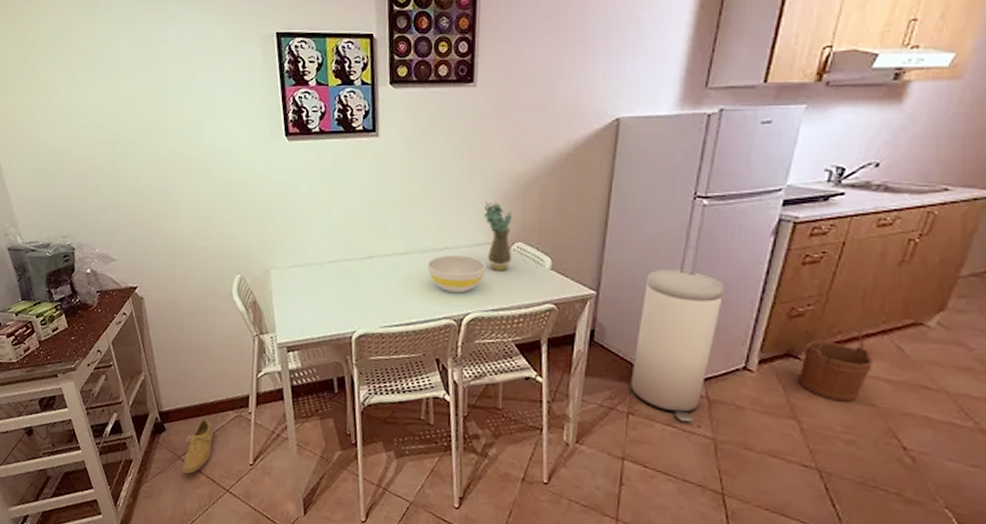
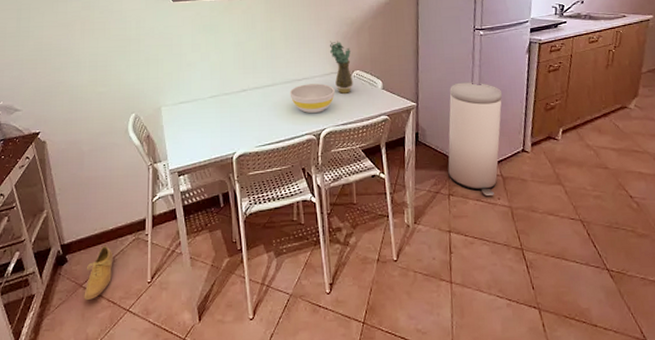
bucket: present [799,324,874,403] -> none [558,112,603,168]

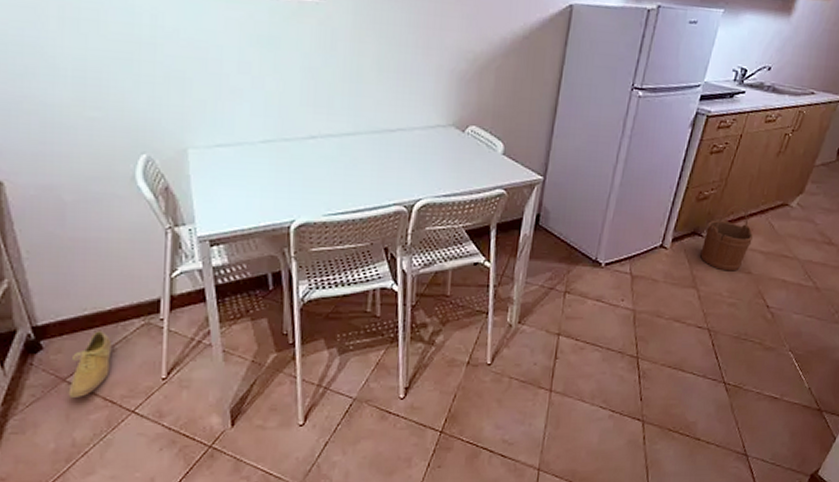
bowl: present [290,83,335,114] -> none [377,137,439,179]
vase: present [329,41,353,94] -> none [438,81,467,156]
pedal bin: present [448,82,503,197] -> none [568,155,651,297]
bucket: none [558,112,603,168] -> present [700,206,754,272]

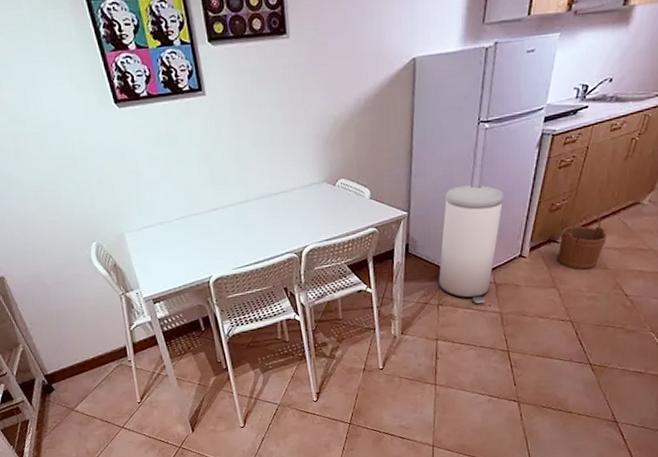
shoe: present [68,331,112,397] -> none [75,373,102,421]
pedal bin: none [568,155,651,297] -> present [439,184,504,304]

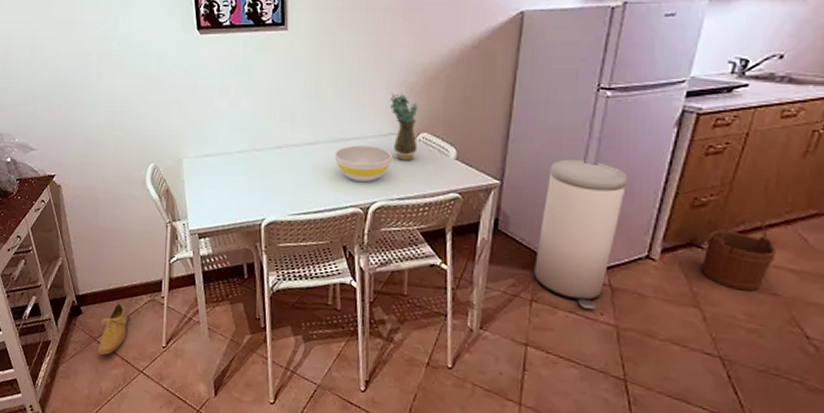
shoe: none [75,373,102,421] -> present [98,302,128,355]
bowl: none [266,196,317,231] -> present [334,145,392,183]
vase: none [309,145,337,207] -> present [389,93,417,161]

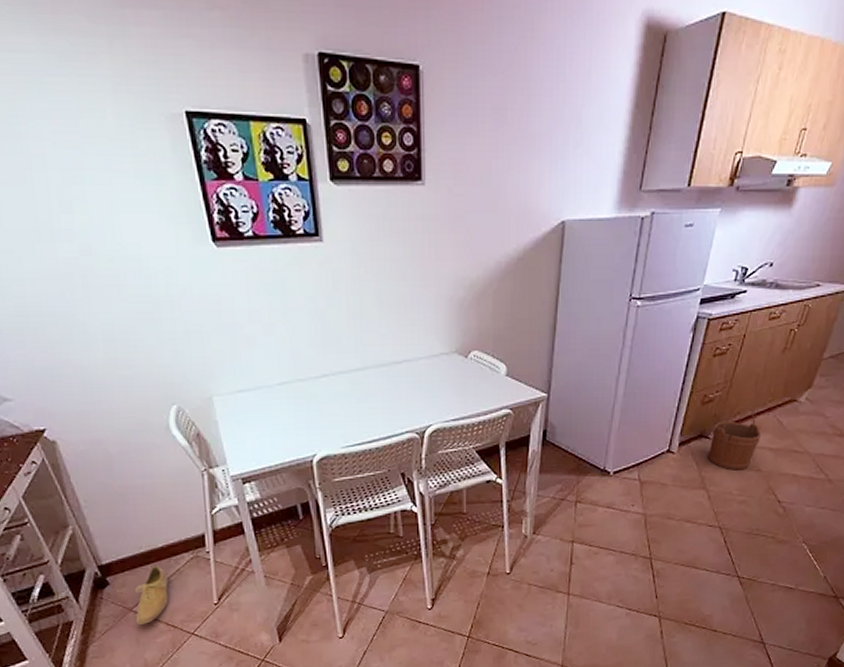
bowl: present [334,145,392,183] -> none [386,367,445,407]
vase: present [389,93,417,161] -> none [439,310,469,381]
pedal bin: present [534,159,629,310] -> none [578,368,654,503]

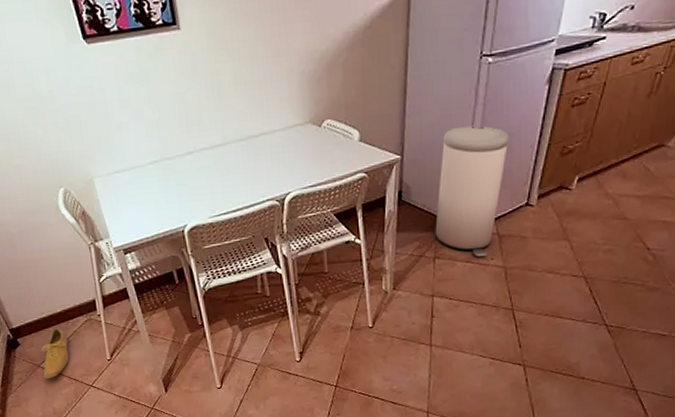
pedal bin: none [578,368,654,503] -> present [435,125,510,258]
bucket: present [708,406,762,471] -> none [570,154,627,220]

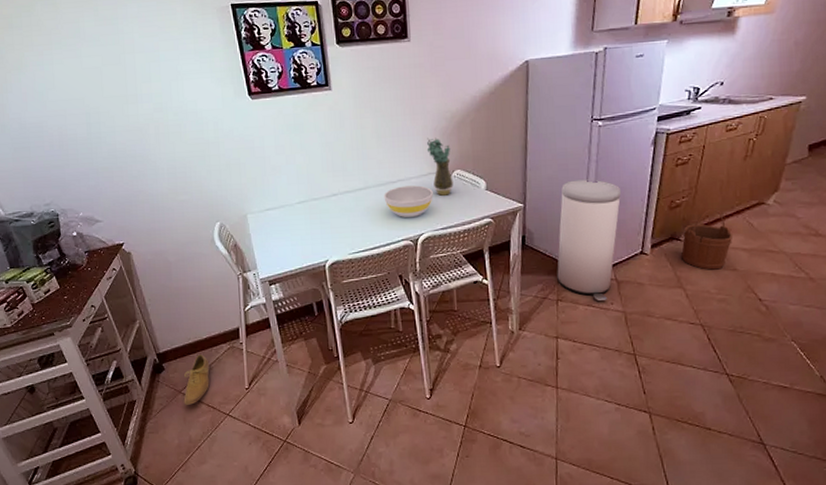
bowl: none [245,138,301,176] -> present [384,185,433,218]
vase: none [292,83,323,150] -> present [426,137,454,196]
bucket: none [570,154,627,220] -> present [681,209,734,270]

